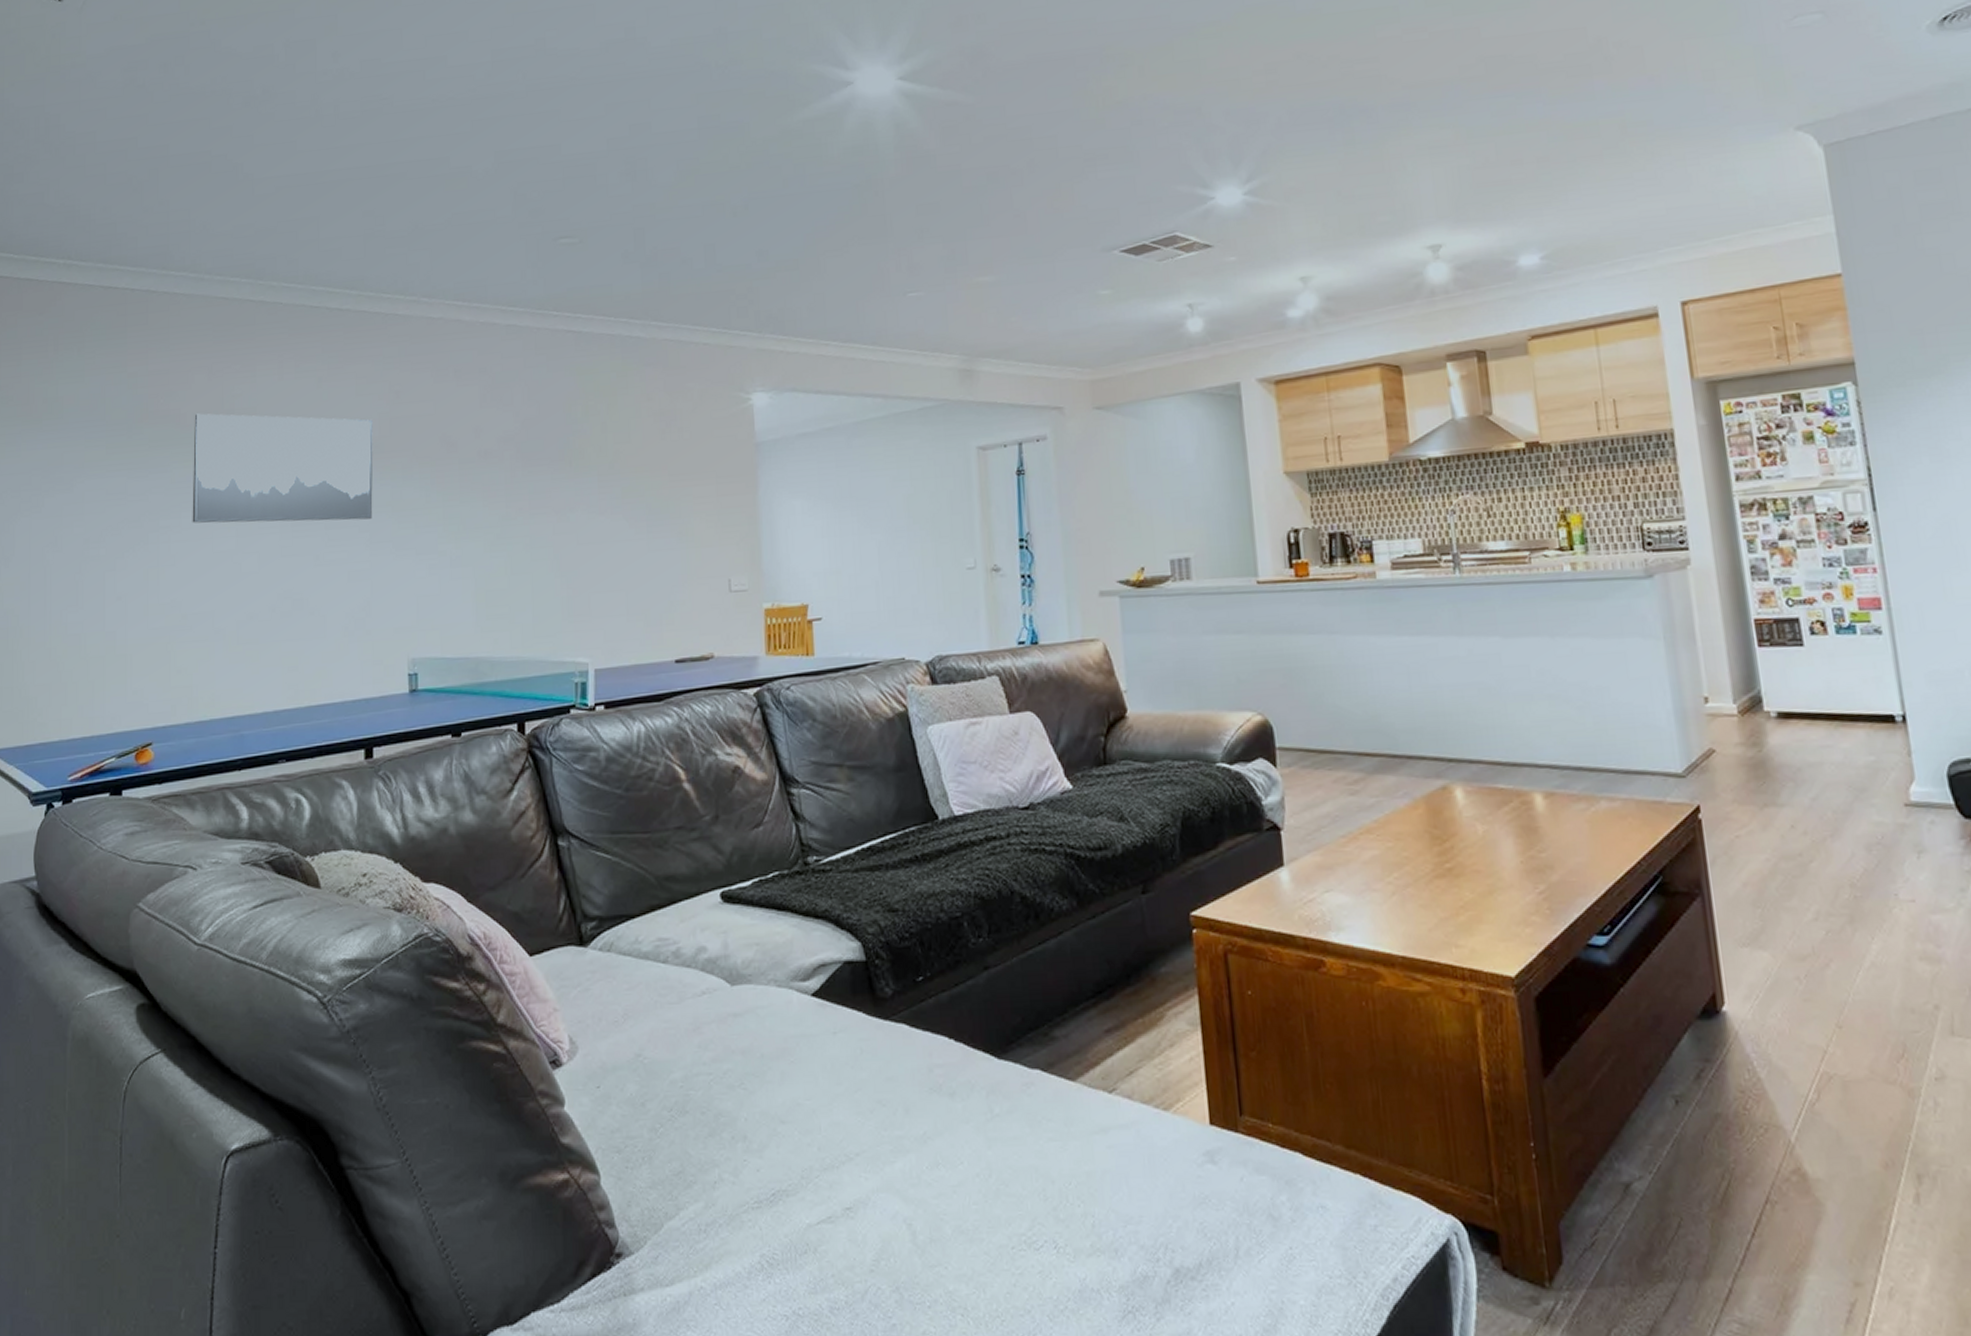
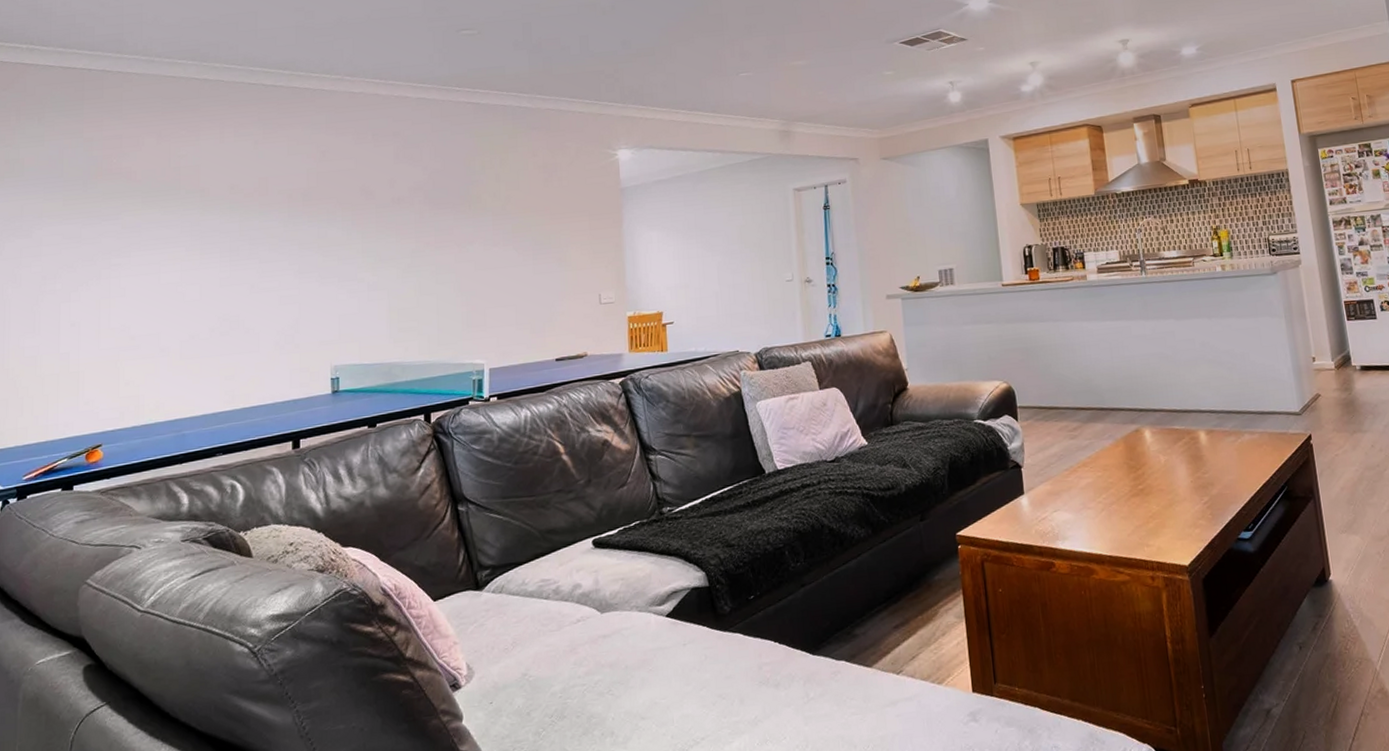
wall art: present [192,413,373,523] -> none [141,170,302,261]

